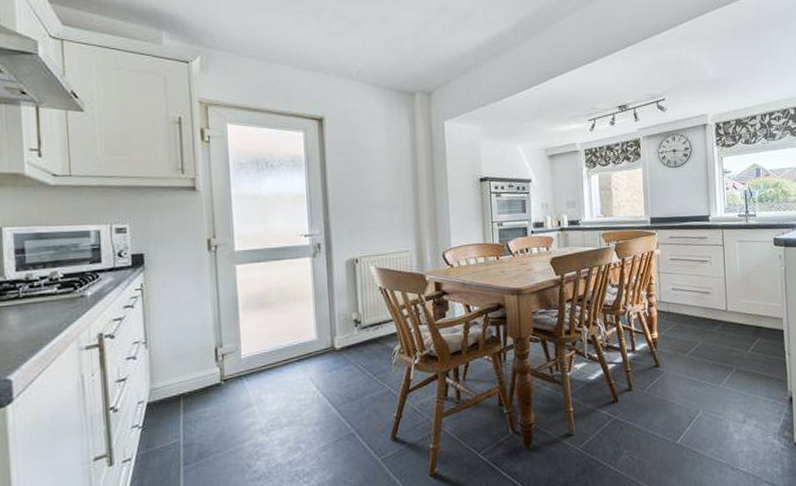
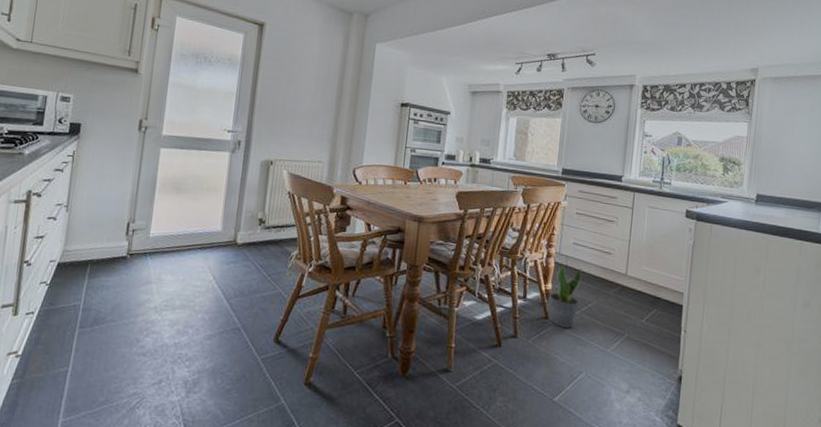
potted plant: none [657,312,686,372] -> present [549,266,582,328]

